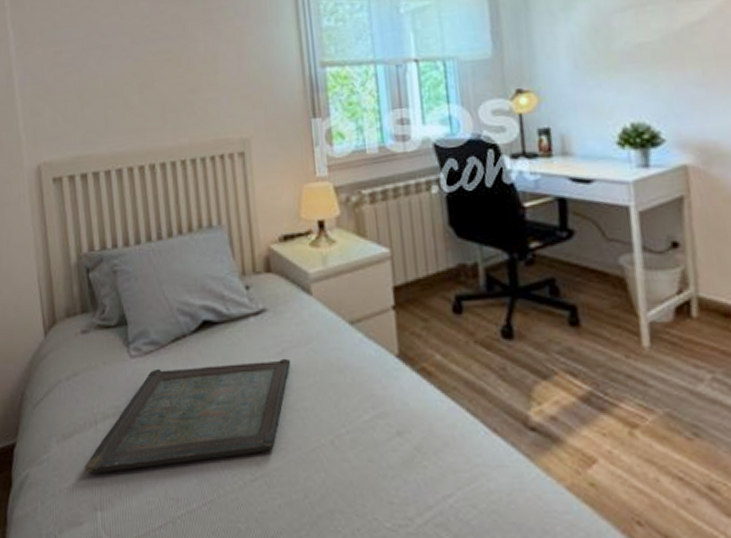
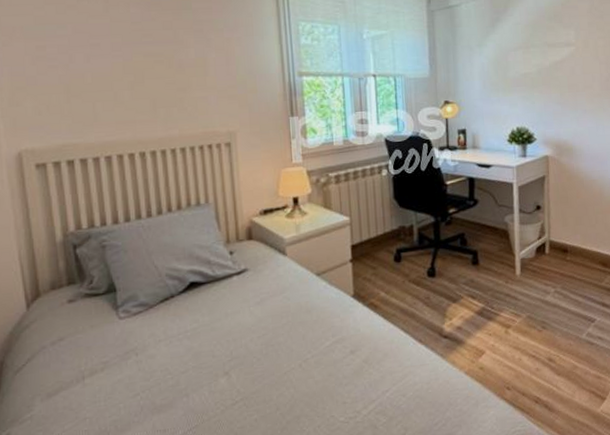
serving tray: present [84,358,291,474] -> none [71,306,268,423]

